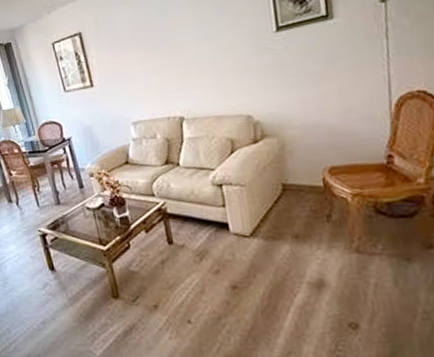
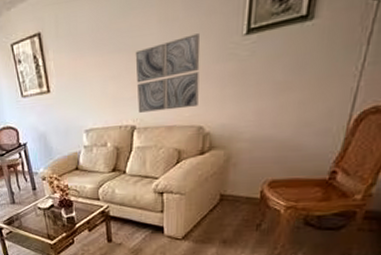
wall art: none [175,31,243,104] -> present [135,33,200,113]

